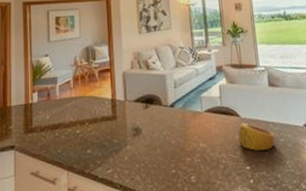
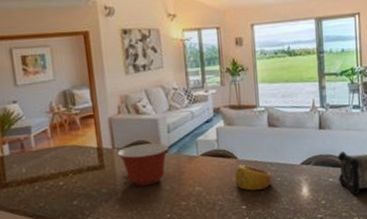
mixing bowl: none [129,97,175,139] -> present [117,143,169,186]

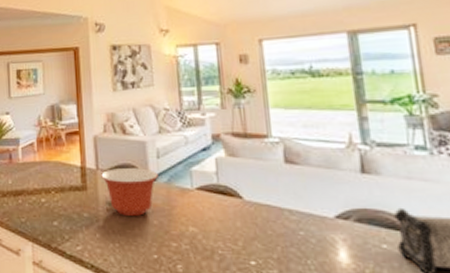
ring: present [235,165,272,191] -> none [240,208,292,243]

